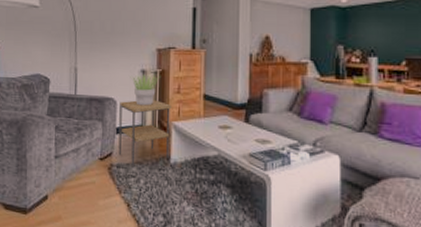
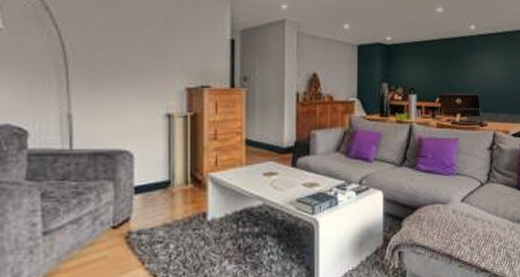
side table: present [118,99,172,168] -> none [138,149,207,232]
potted plant: present [130,74,160,106] -> none [151,119,192,158]

